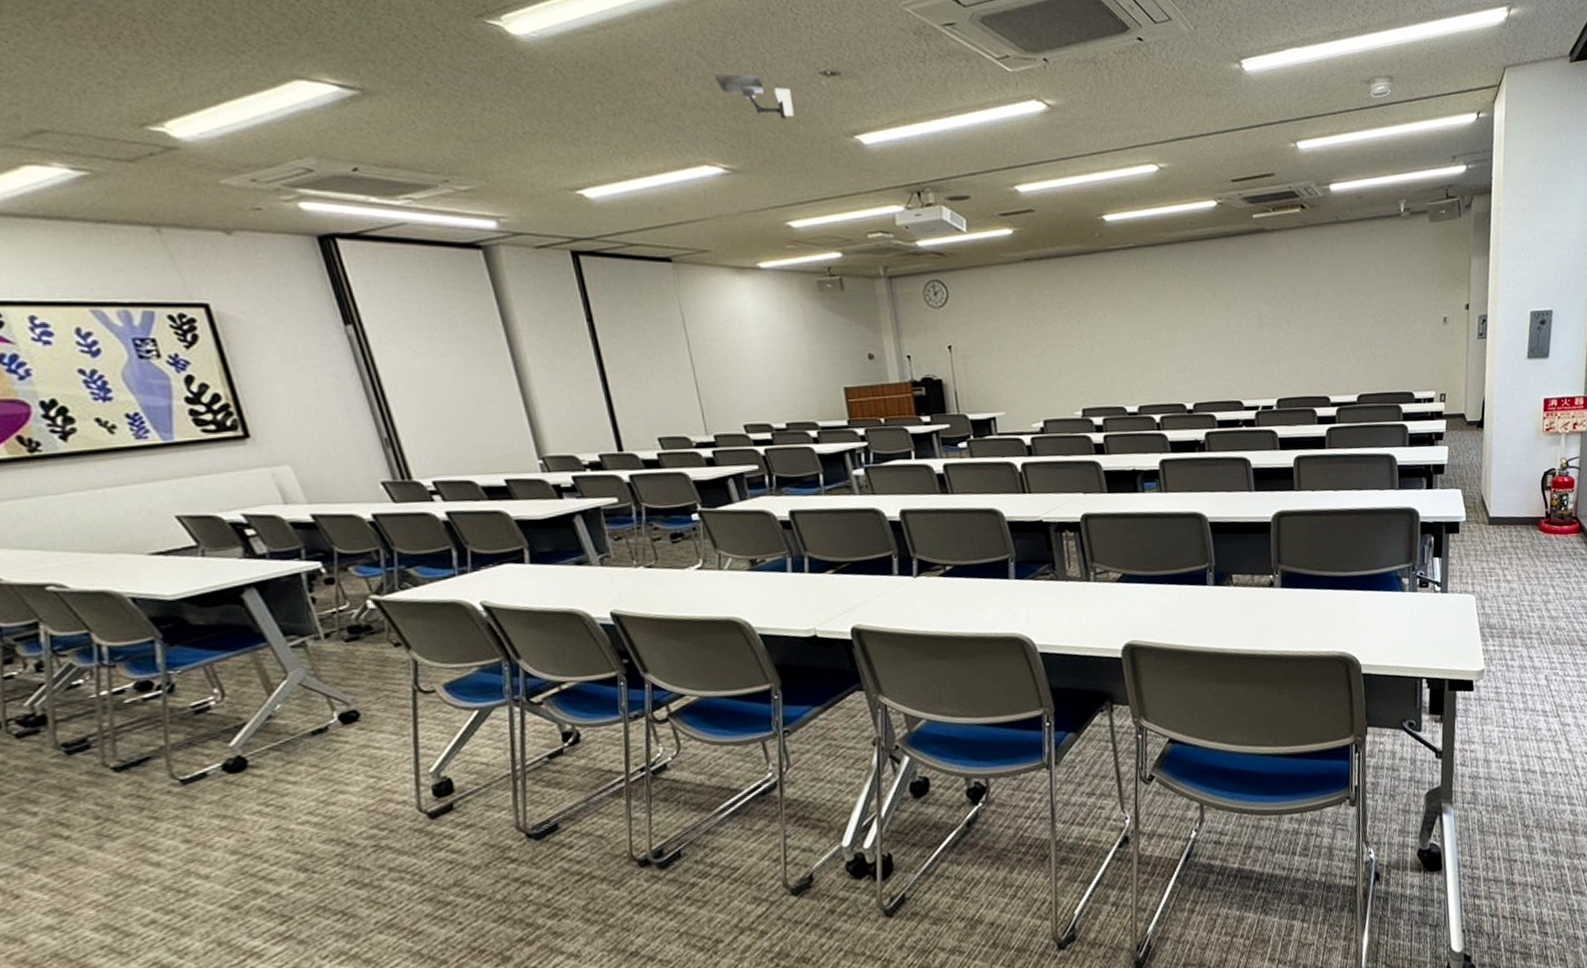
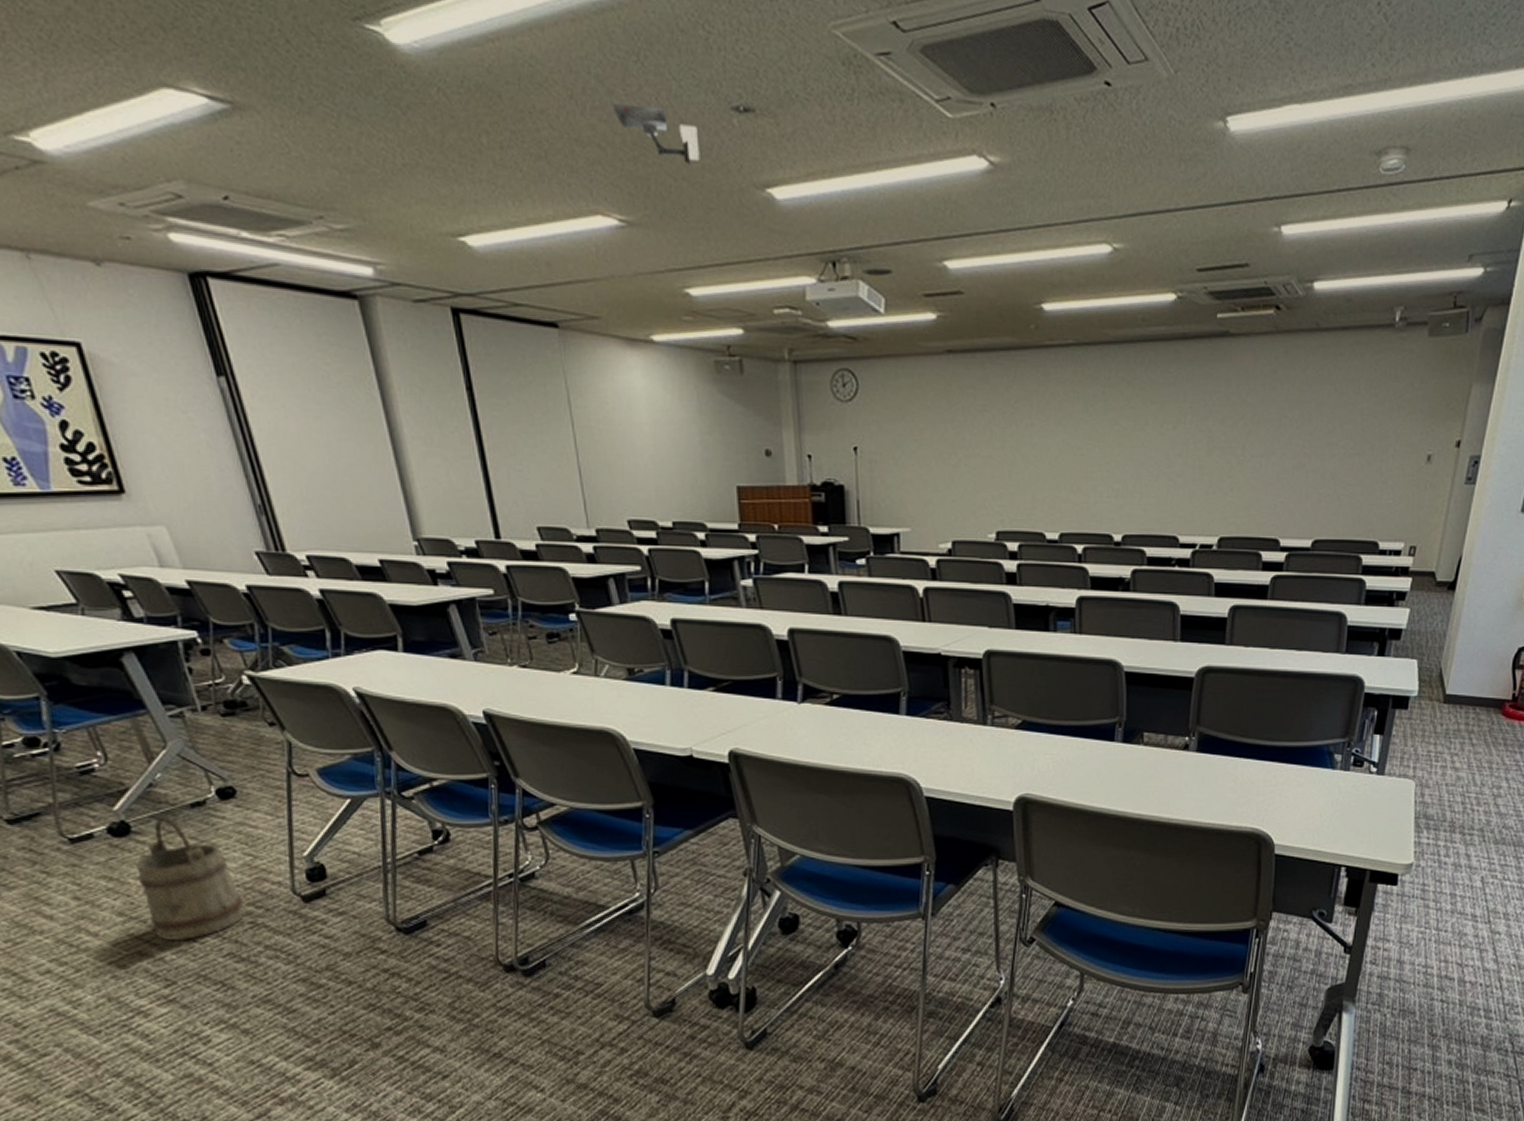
bucket: none [252,747,370,875] -> present [136,816,247,940]

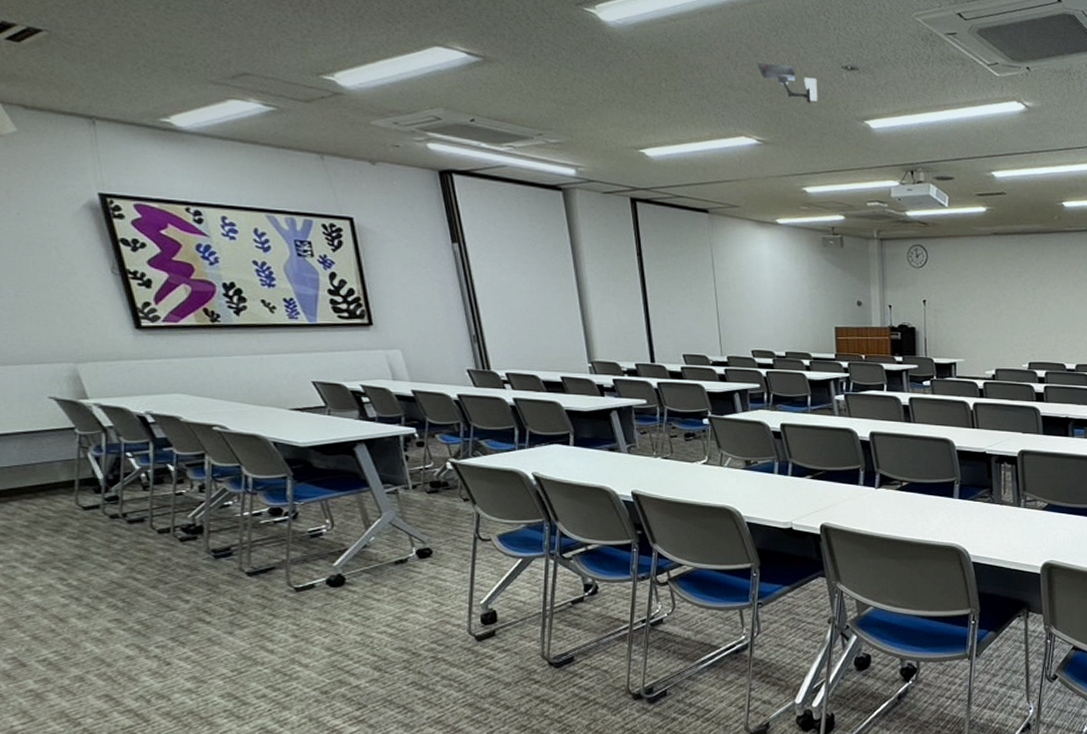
bucket: present [136,816,247,940] -> none [346,571,431,671]

